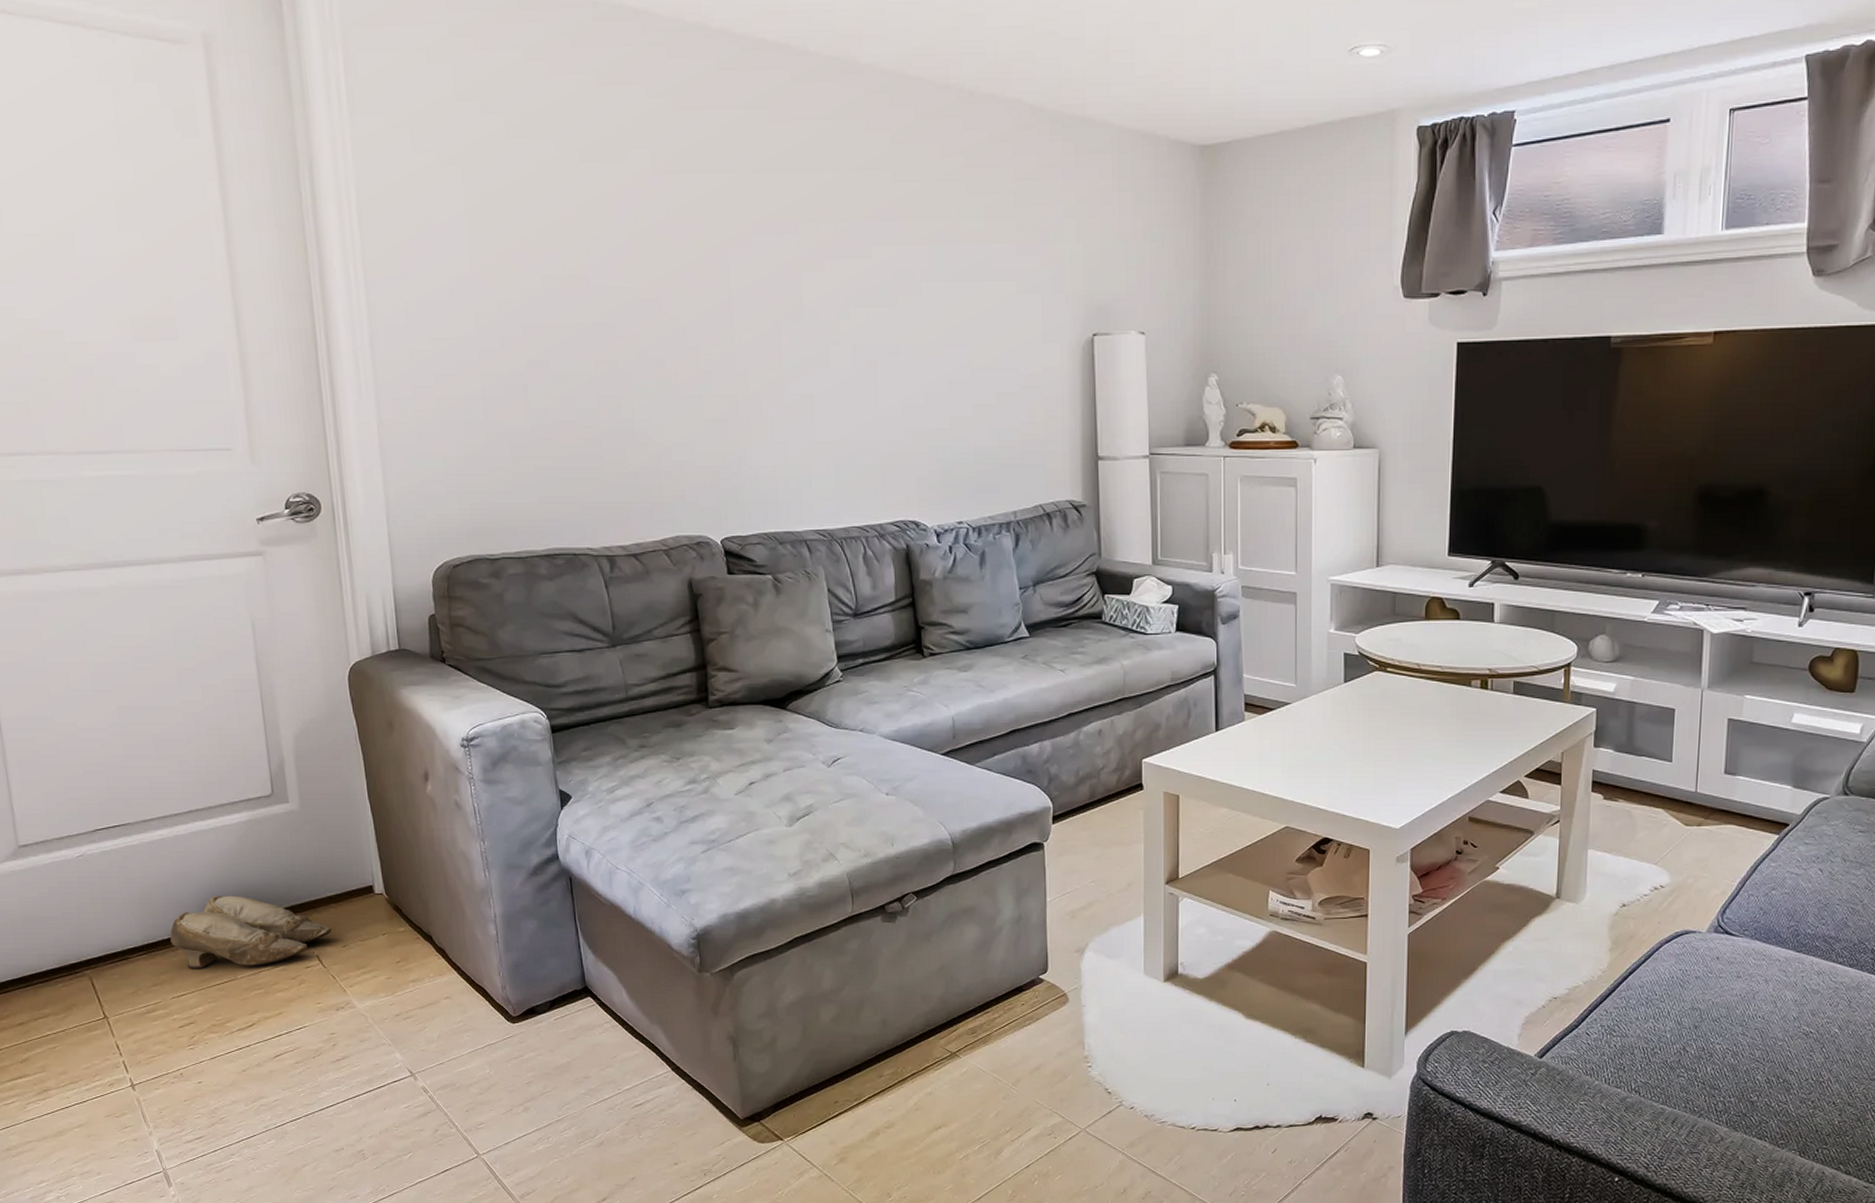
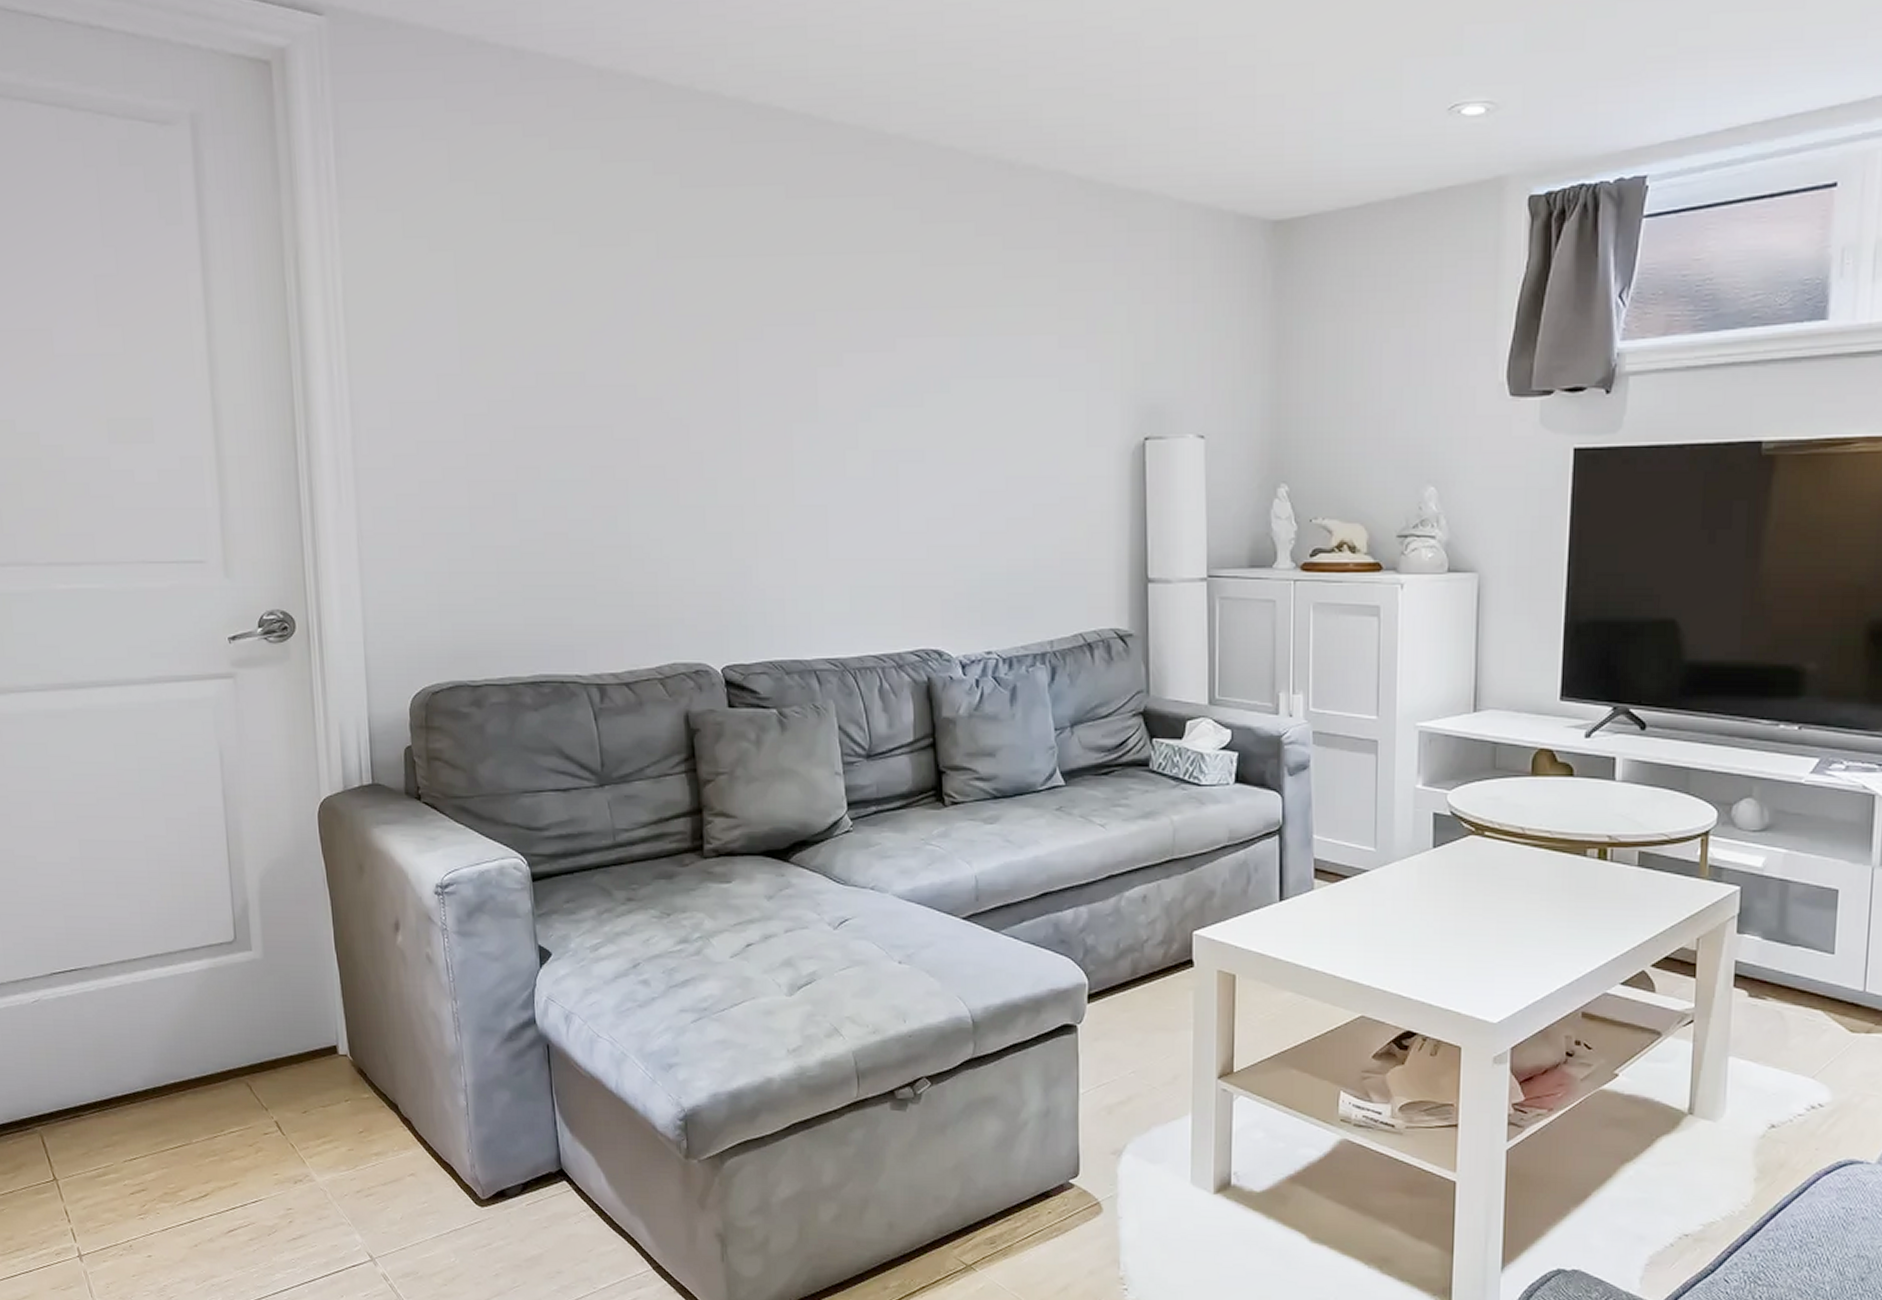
slippers: present [170,895,332,968] -> none [124,1050,292,1130]

